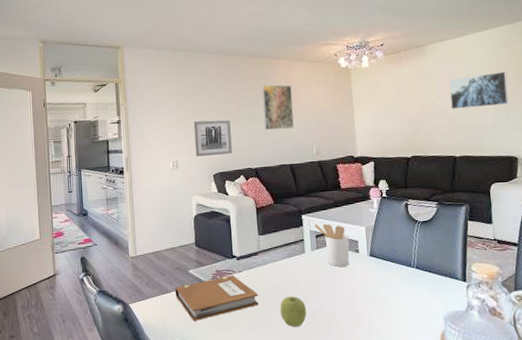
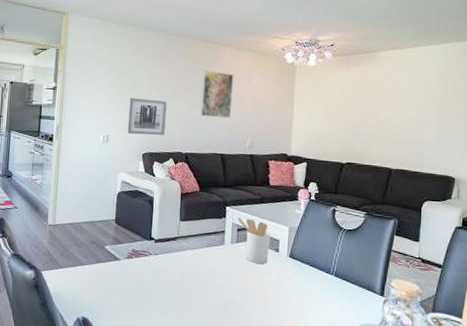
notebook: present [175,275,259,321] -> none [88,256,171,297]
fruit: present [280,296,307,327] -> none [191,286,218,317]
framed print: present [449,71,509,109] -> none [393,88,457,123]

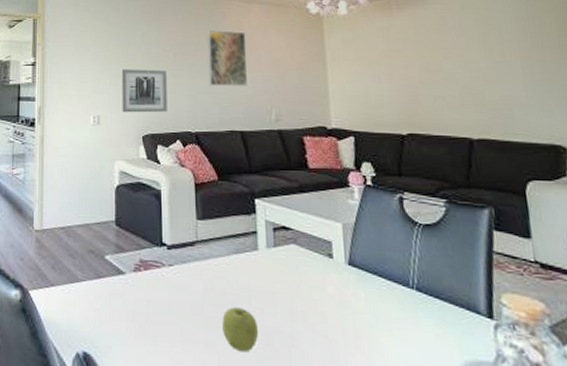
fruit: none [191,286,218,317] -> present [222,307,259,351]
utensil holder: present [238,218,271,265] -> none [272,213,320,276]

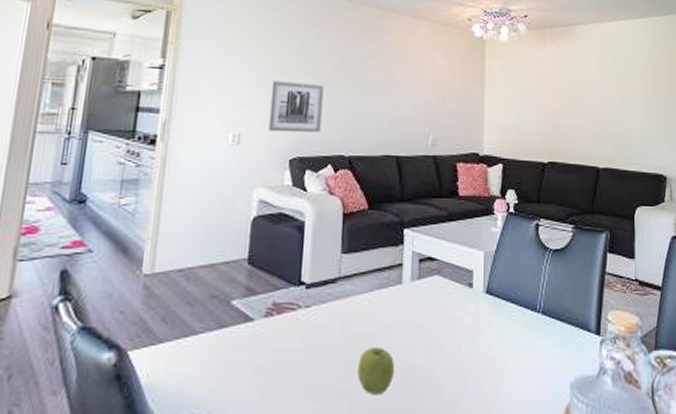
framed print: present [206,29,247,86] -> none [368,43,411,108]

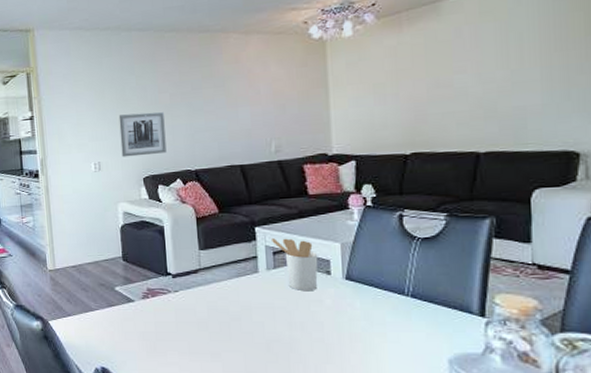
fruit: present [357,347,395,394] -> none [225,323,260,358]
utensil holder: none [419,243,462,307] -> present [272,238,318,292]

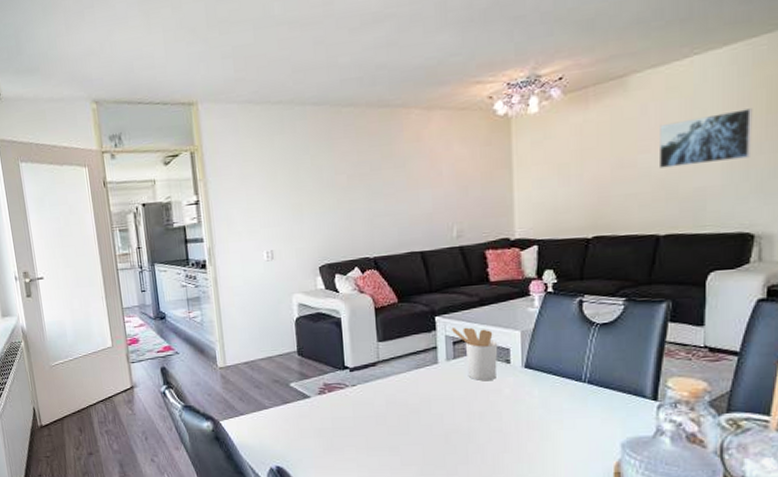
wall art: present [118,112,167,157] -> none [292,195,344,245]
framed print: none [475,30,572,88] -> present [658,108,753,168]

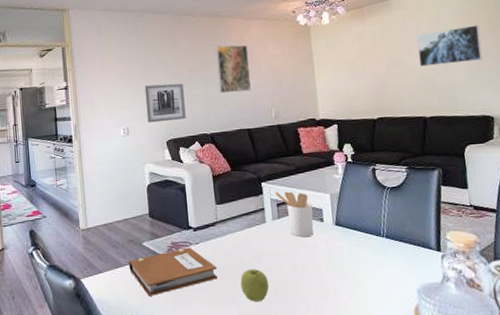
notebook: none [273,389,377,441] -> present [128,247,218,296]
wall art: none [292,195,344,245] -> present [144,83,186,123]
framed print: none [382,144,428,208] -> present [215,45,251,94]
fruit: none [404,415,439,451] -> present [240,269,269,301]

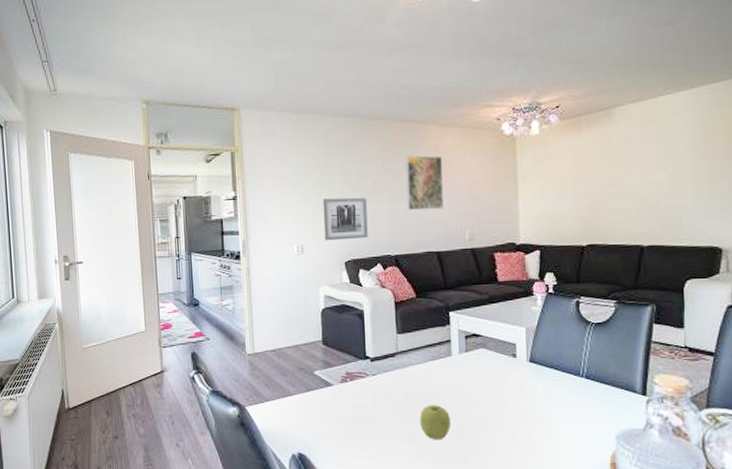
notebook: present [128,247,218,296] -> none [298,378,395,428]
utensil holder: present [275,191,314,238] -> none [464,322,506,374]
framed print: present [417,25,482,67] -> none [640,141,717,188]

